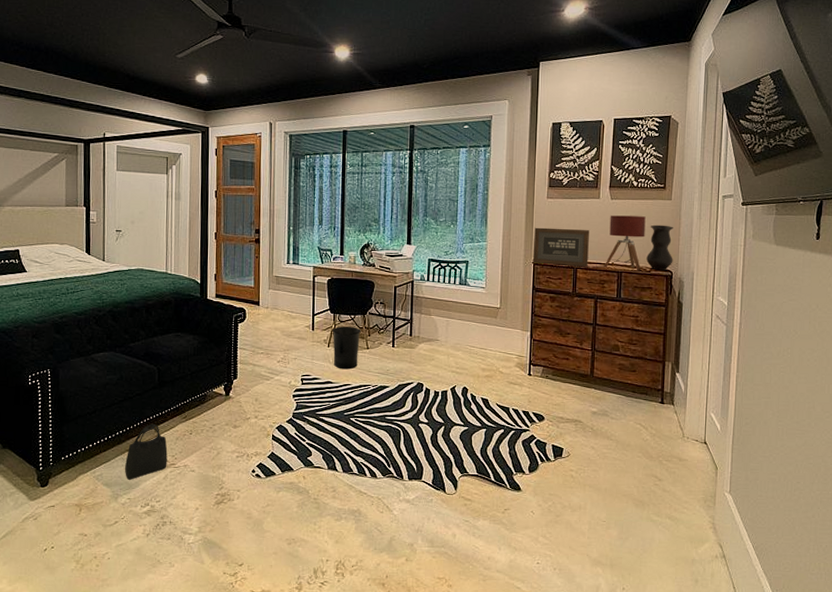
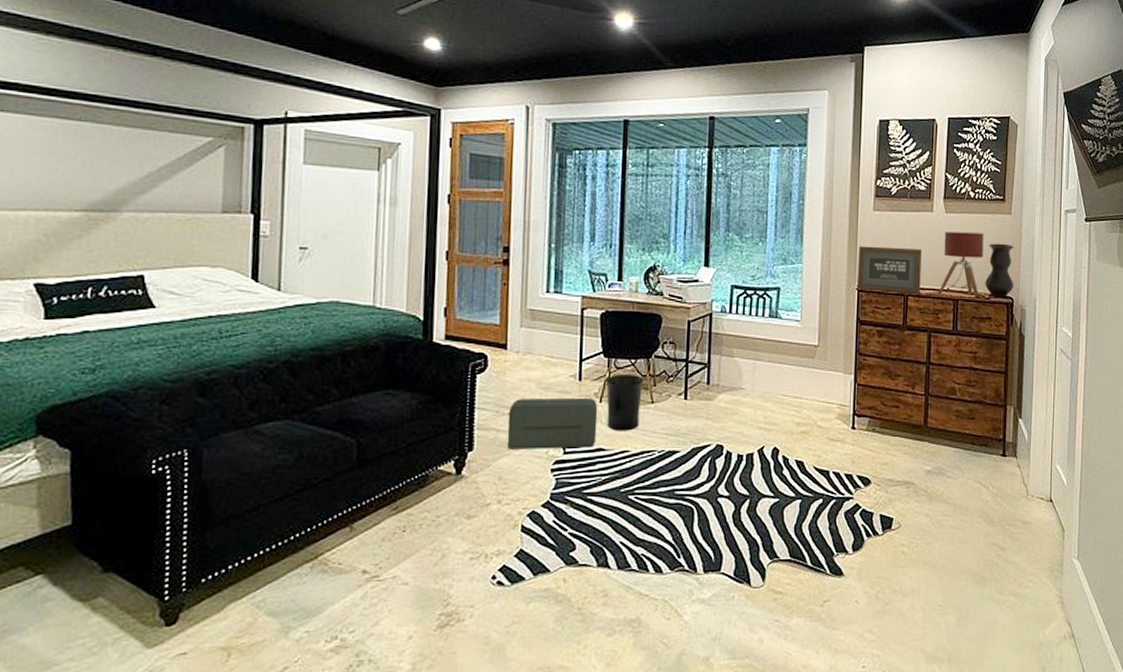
handbag: present [124,423,168,480] -> none [300,519,369,604]
pouf: none [260,342,327,381] -> present [506,397,598,450]

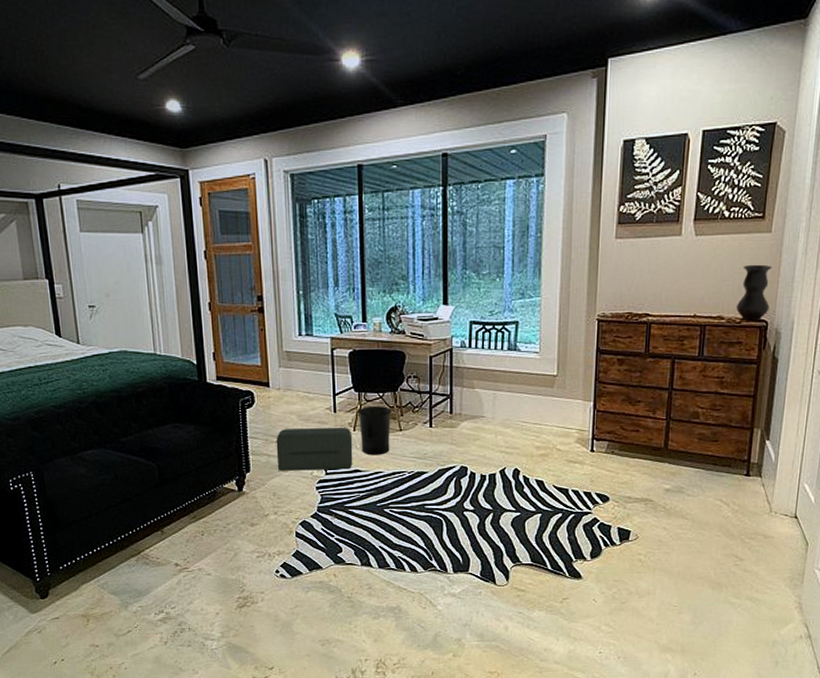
picture frame: present [856,246,922,294] -> none [596,275,667,322]
table lamp: present [911,231,984,298] -> none [655,255,738,324]

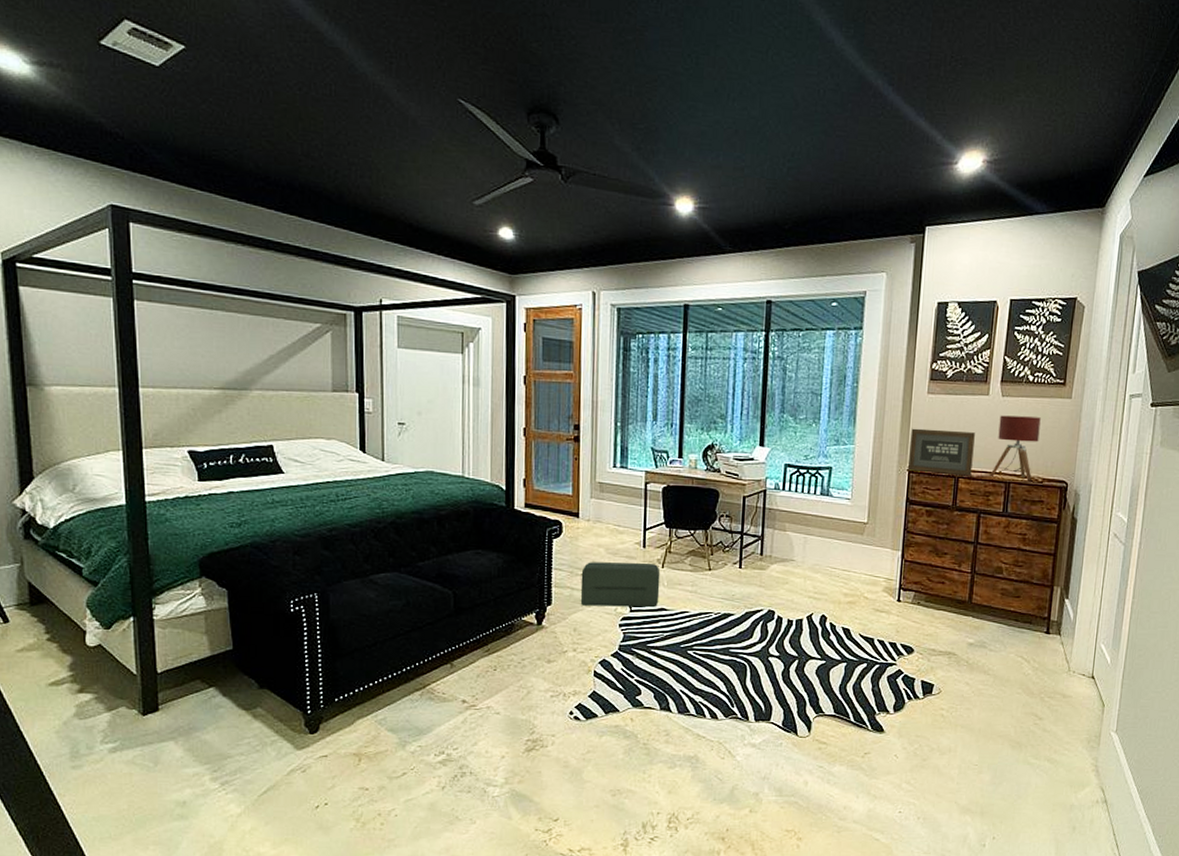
waste bin: present [357,406,392,456] -> none [667,543,702,594]
picture frame: none [596,275,667,322] -> present [907,428,975,476]
table lamp: none [655,255,738,324] -> present [962,415,1041,482]
vase: present [736,264,772,321] -> none [1039,427,1072,482]

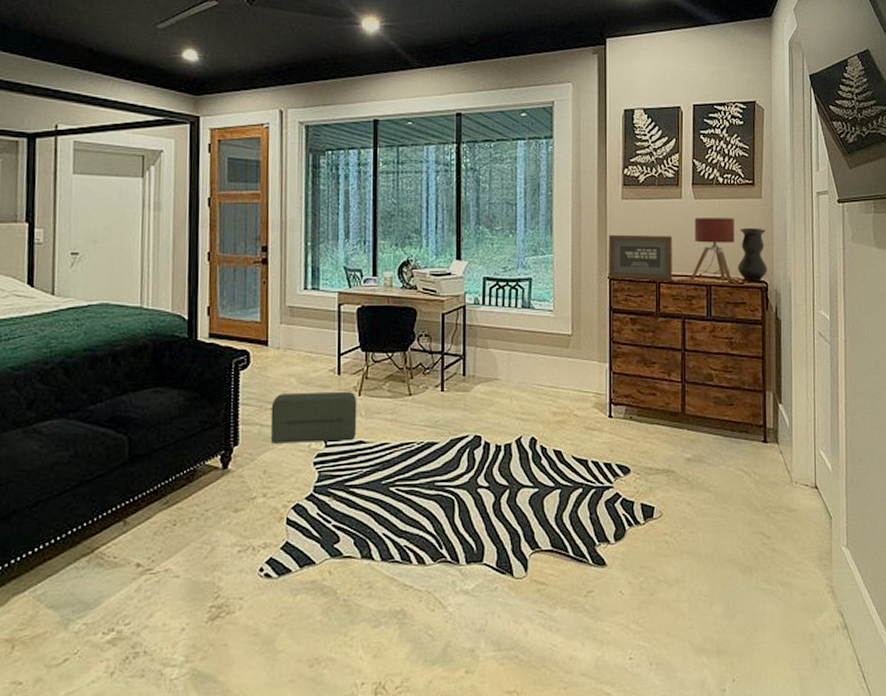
vase: none [1039,427,1072,482] -> present [738,227,768,282]

